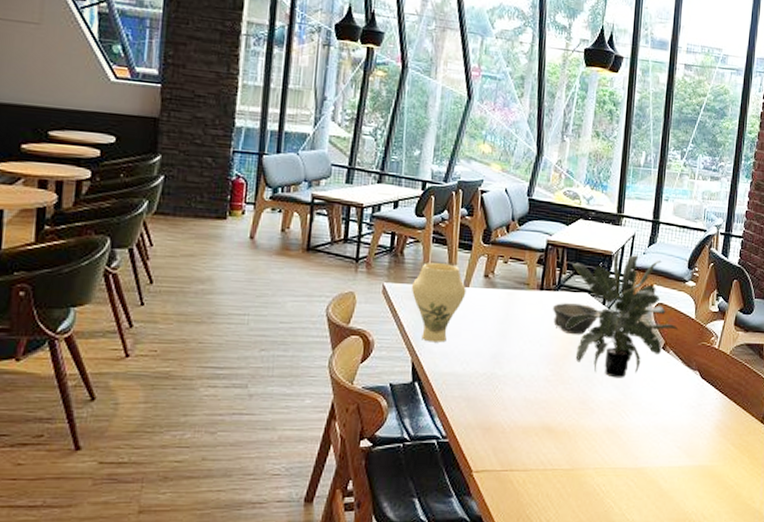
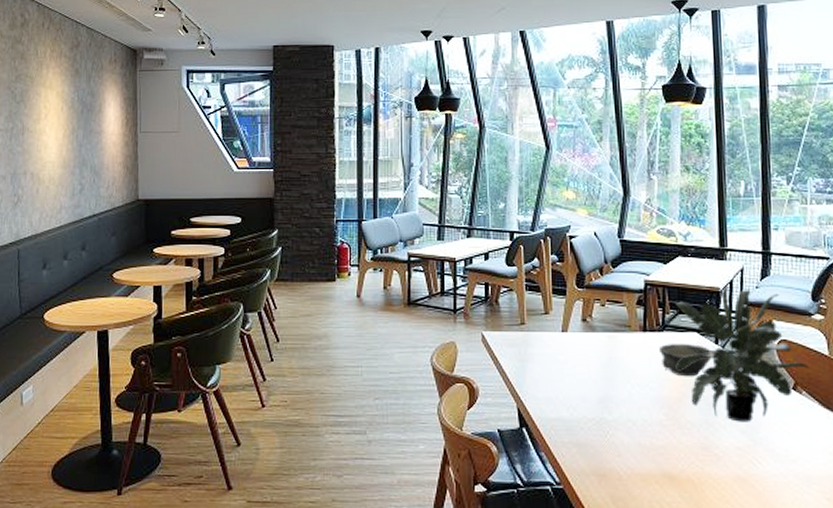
vase: present [412,263,466,343] -> none [510,310,565,388]

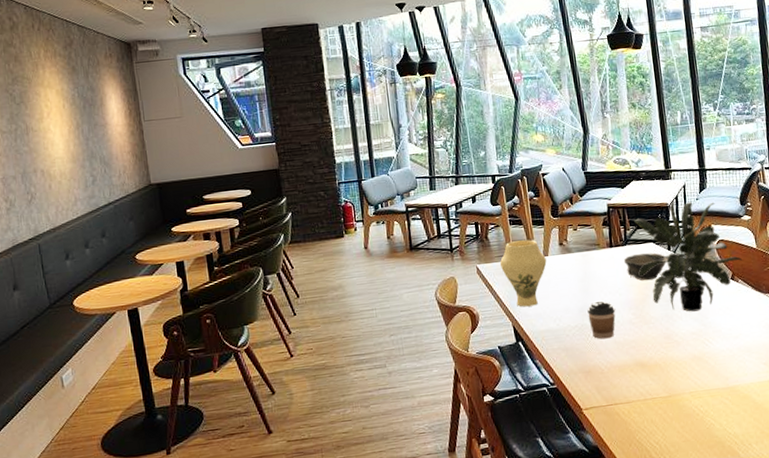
vase: none [510,310,565,388] -> present [500,239,547,307]
coffee cup: none [609,392,644,440] -> present [587,300,616,340]

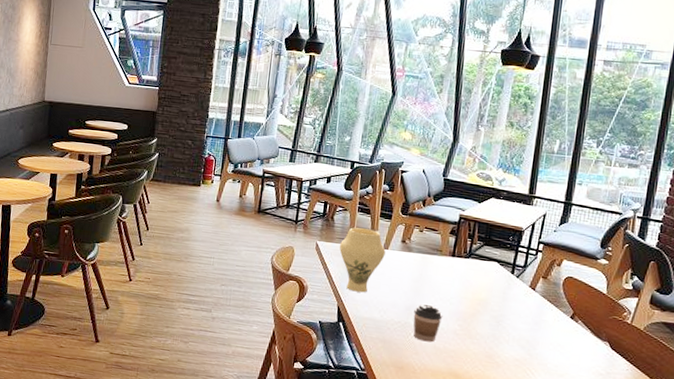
bowl: present [624,252,669,281] -> none [463,269,510,298]
potted plant: present [633,200,743,312] -> none [474,226,589,340]

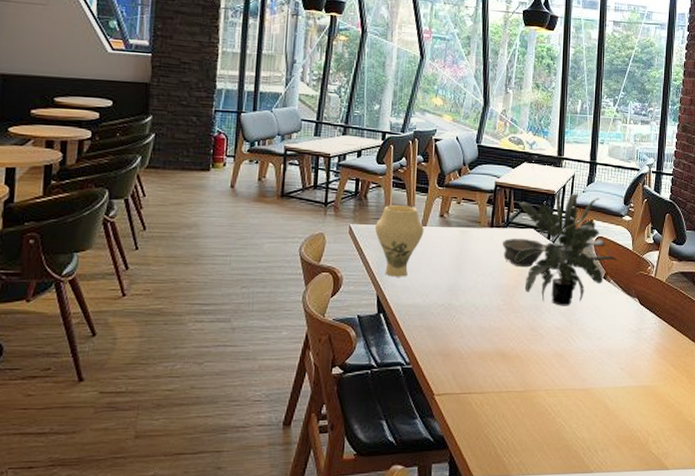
coffee cup: present [413,303,443,343] -> none [456,281,486,323]
bowl: none [463,269,510,298] -> present [503,238,547,268]
potted plant: none [474,226,589,340] -> present [514,189,618,306]

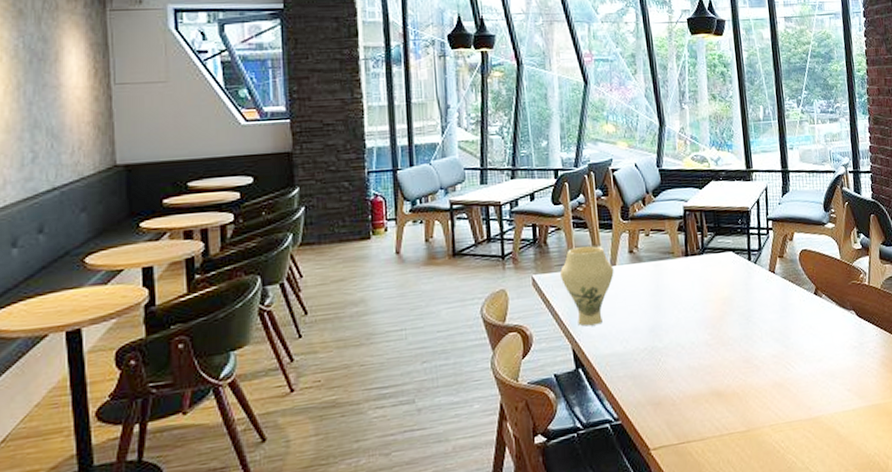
bowl: present [503,238,547,268] -> none [701,263,749,296]
potted plant: present [514,189,618,306] -> none [711,204,827,332]

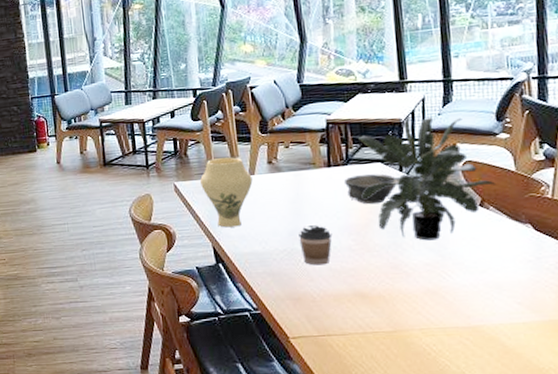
coffee cup: none [658,318,691,365] -> present [298,223,333,266]
bowl: none [701,263,749,296] -> present [345,173,400,205]
potted plant: none [711,204,827,332] -> present [357,115,497,241]

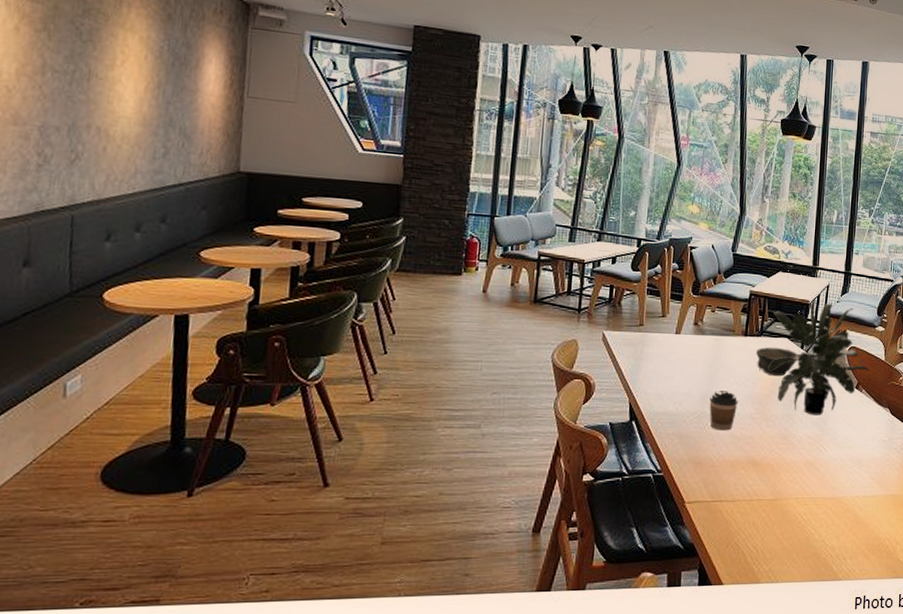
vase: present [200,157,253,228] -> none [629,312,678,385]

